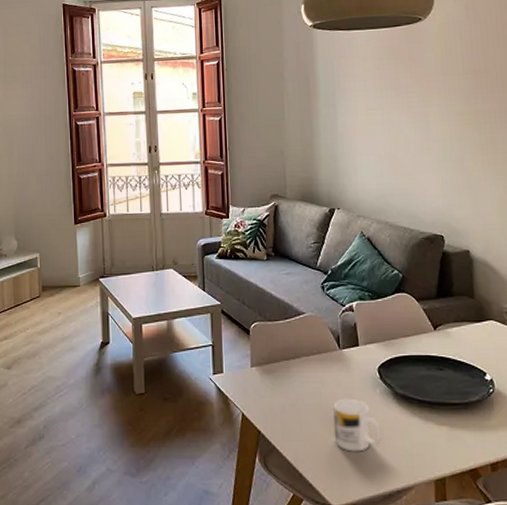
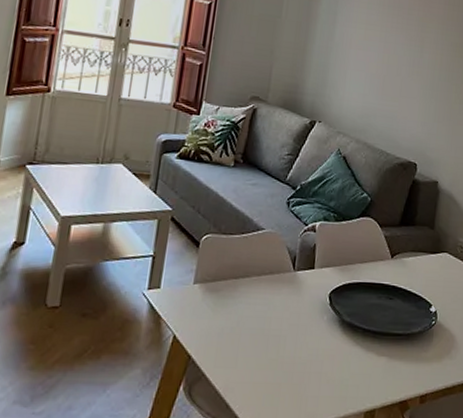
mug: present [333,398,383,452] -> none [270,323,323,381]

